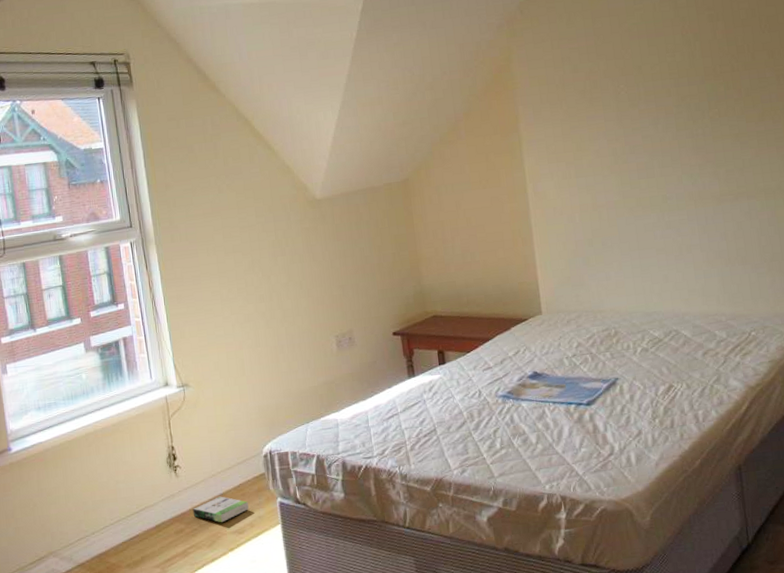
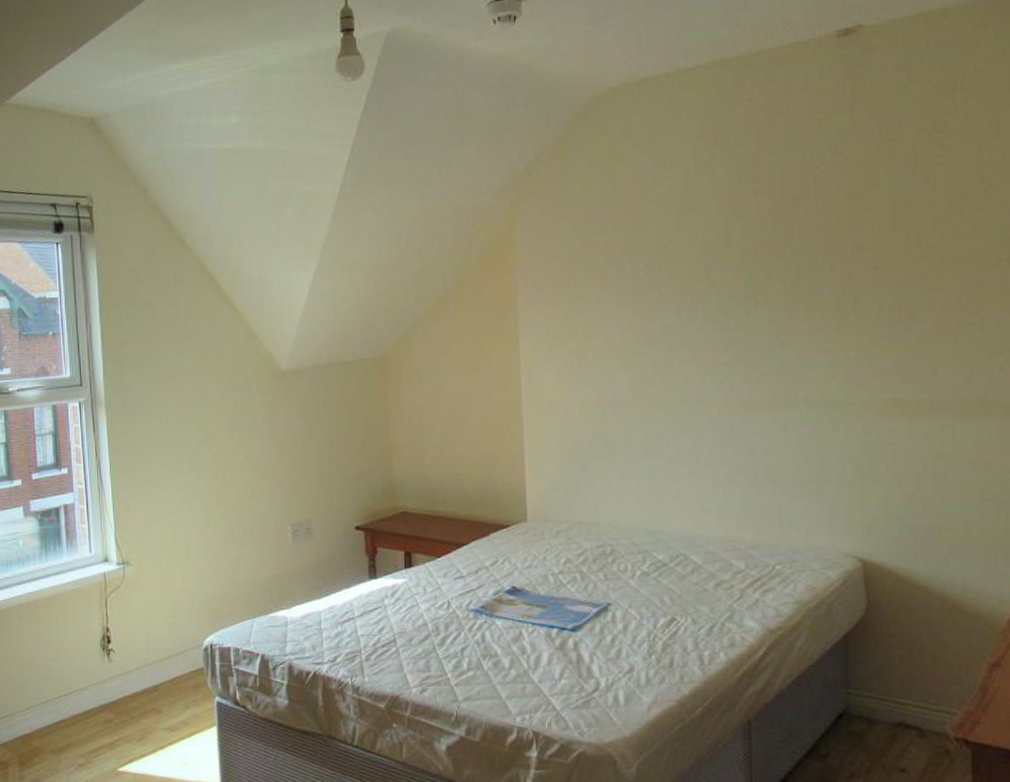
box: present [192,496,249,523] -> none [124,688,184,717]

